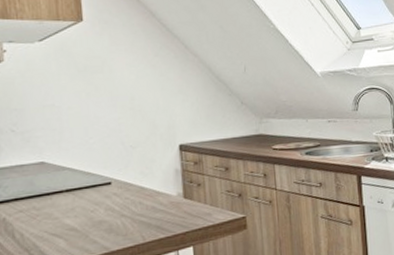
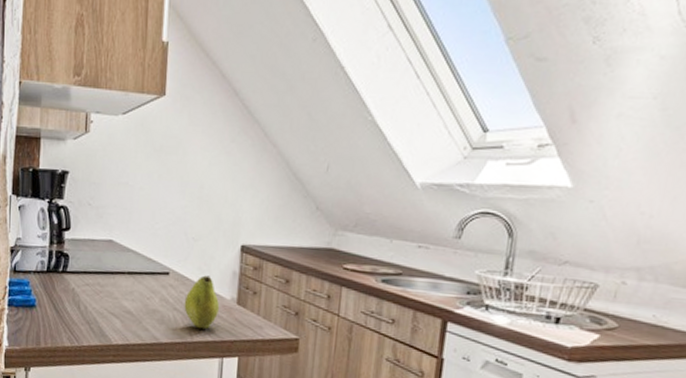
fruit: none [131,178,168,229] -> present [184,275,220,330]

